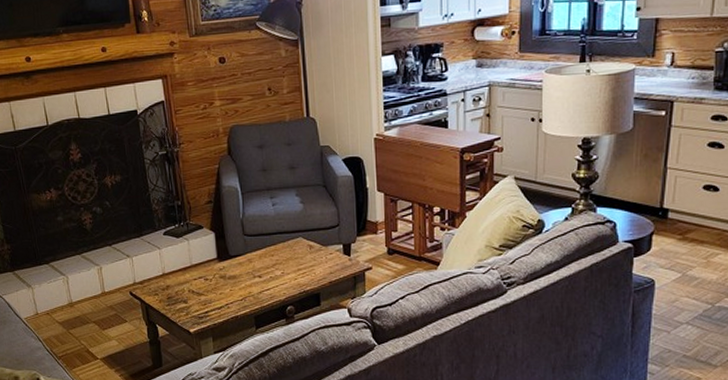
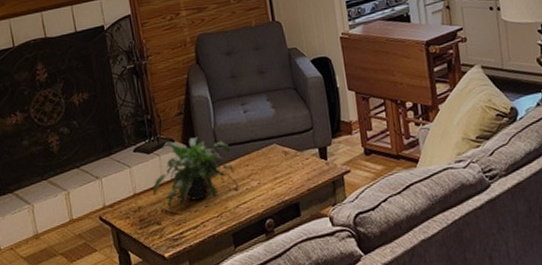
potted plant: none [181,225,264,290] -> present [153,136,240,208]

